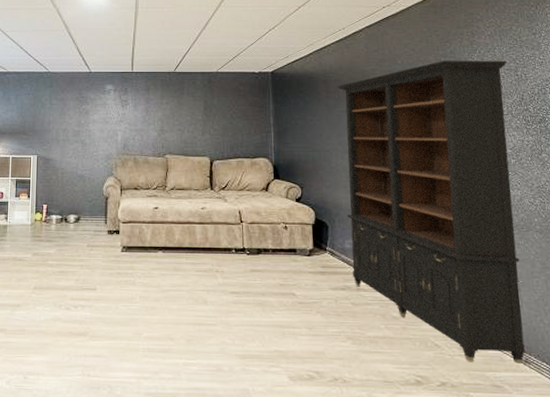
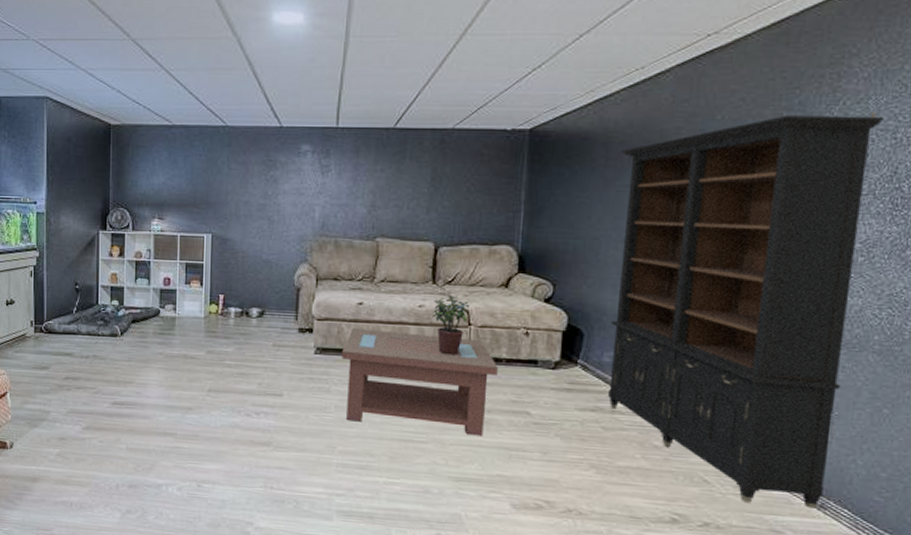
coffee table: none [143,229,267,317] -> present [342,328,498,436]
potted plant: none [211,199,240,248] -> present [431,295,469,355]

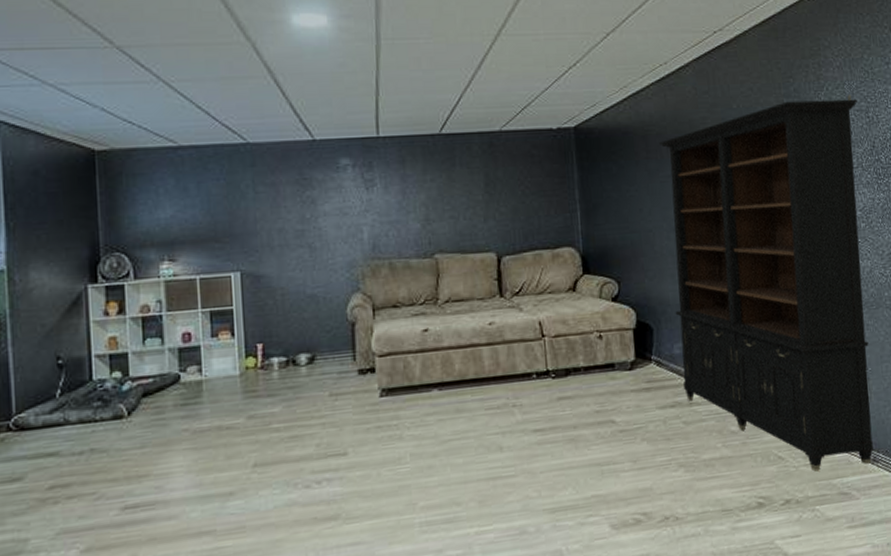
coffee table: present [342,328,498,436] -> none [411,350,578,468]
potted plant: present [431,295,469,355] -> none [502,307,541,373]

